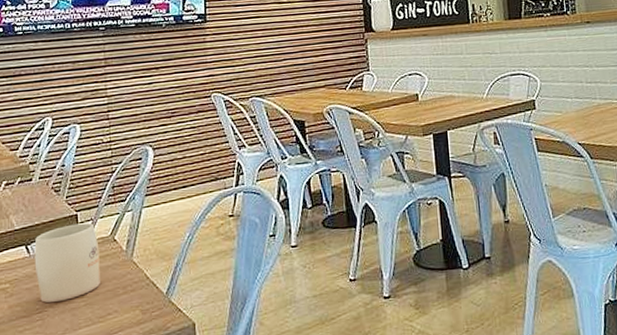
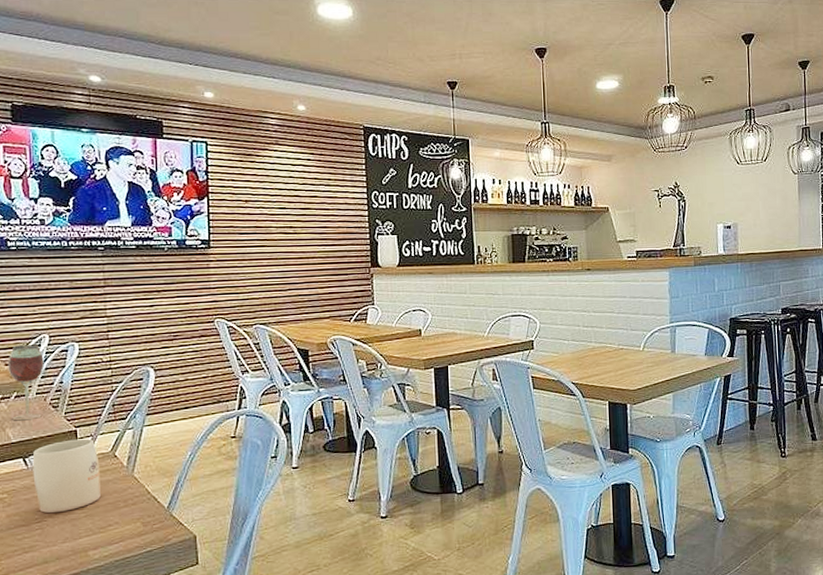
wineglass: none [12,128,47,207] -> present [7,344,44,421]

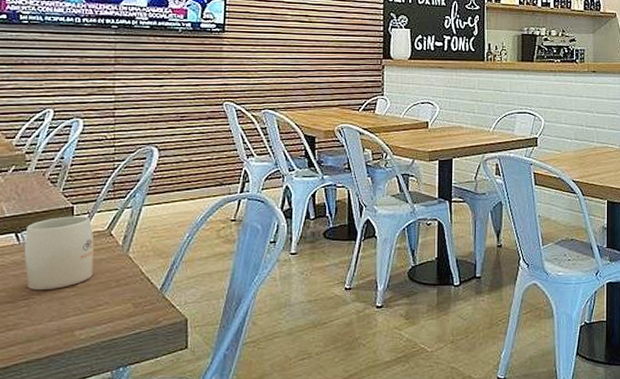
wineglass: present [7,344,44,421] -> none [8,119,47,195]

